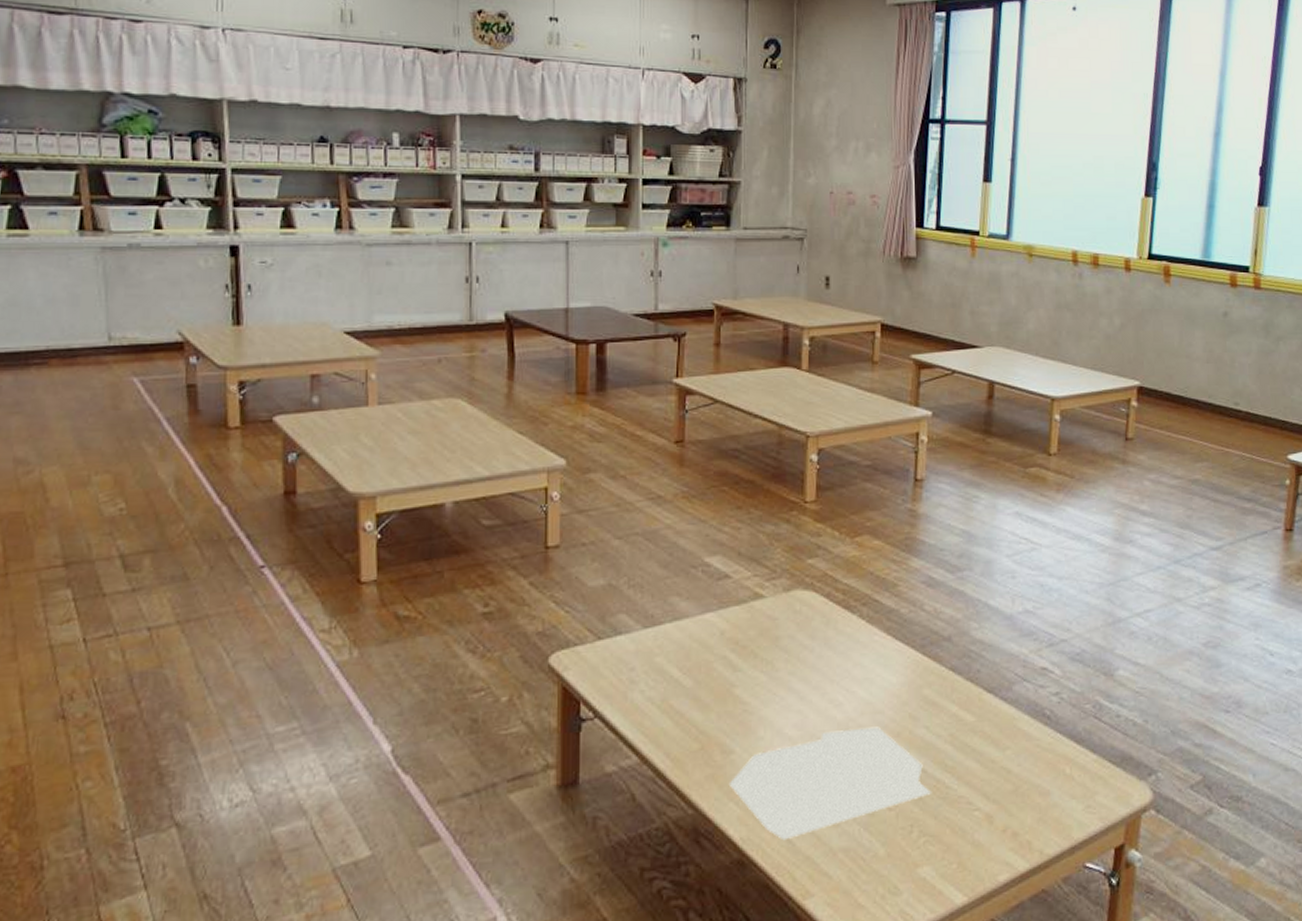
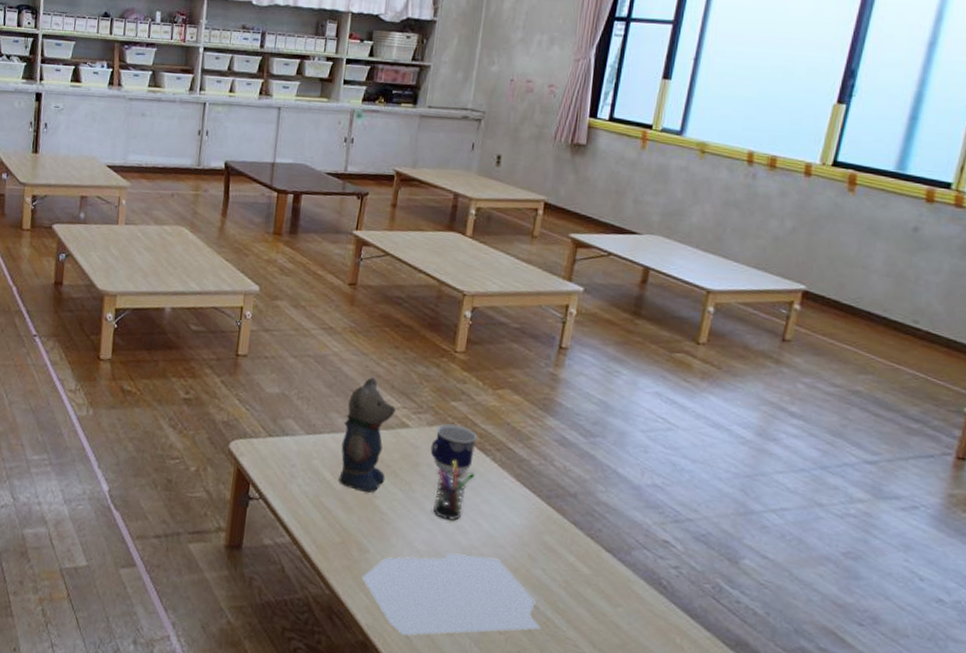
teddy bear: none [687,547,746,684] -> present [338,377,396,493]
cup: none [790,585,840,645] -> present [430,424,477,477]
pen holder: none [801,625,843,696] -> present [433,459,476,521]

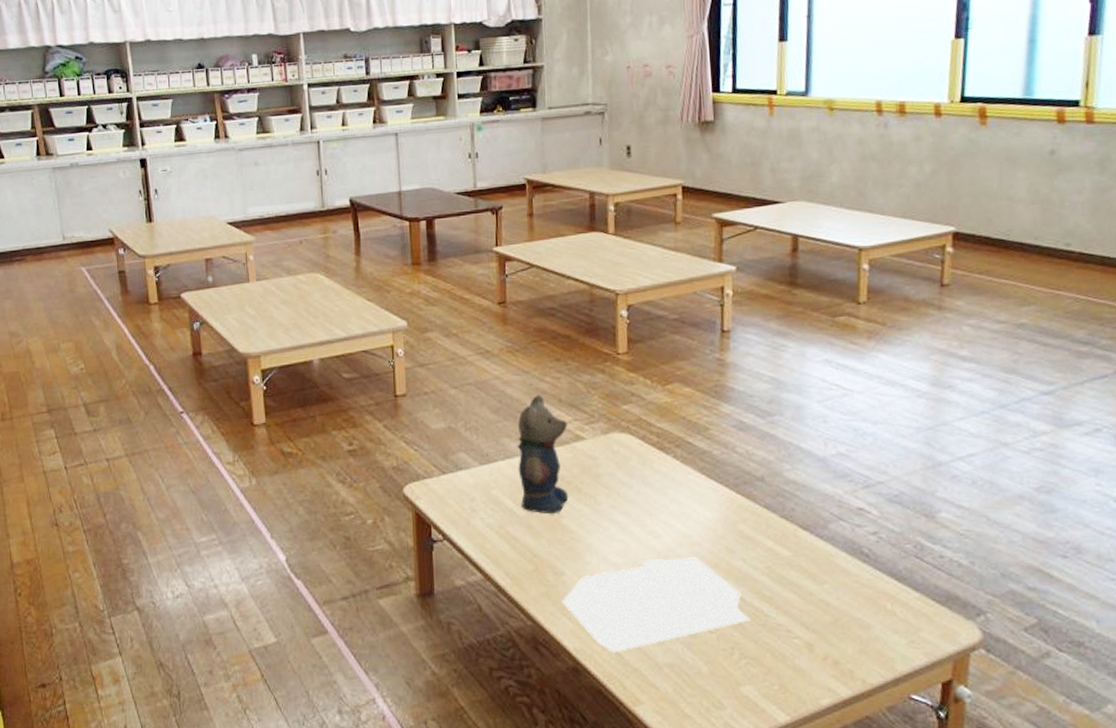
cup: present [430,424,477,477] -> none [609,428,654,482]
pen holder: present [433,459,476,521] -> none [621,464,659,528]

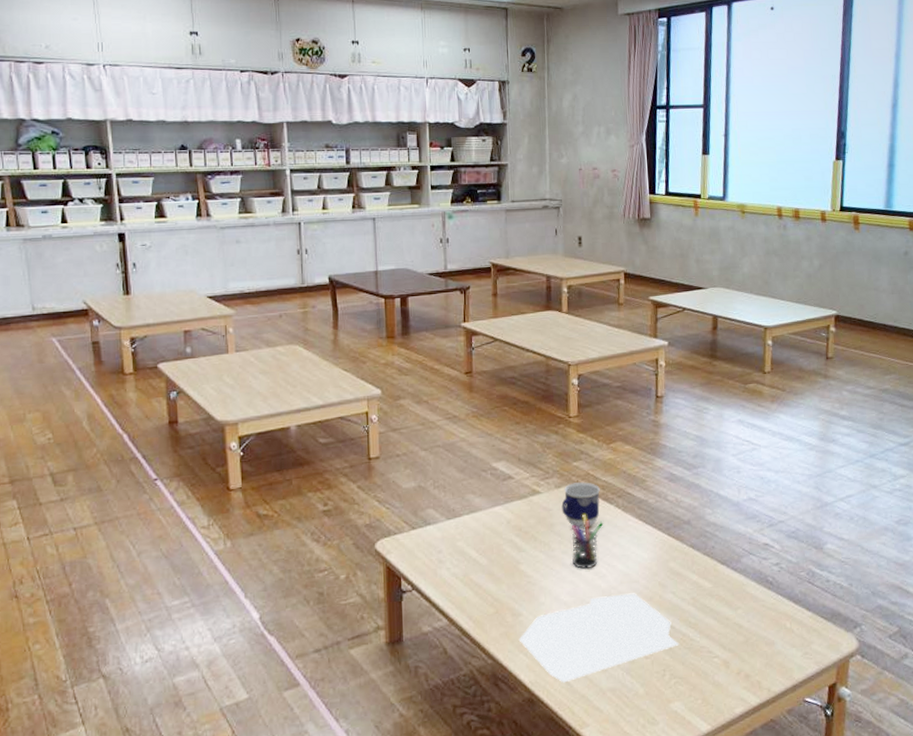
teddy bear: present [517,395,569,515] -> none [480,455,526,562]
cup: none [609,428,654,482] -> present [561,482,600,529]
pen holder: none [621,464,659,528] -> present [571,513,604,570]

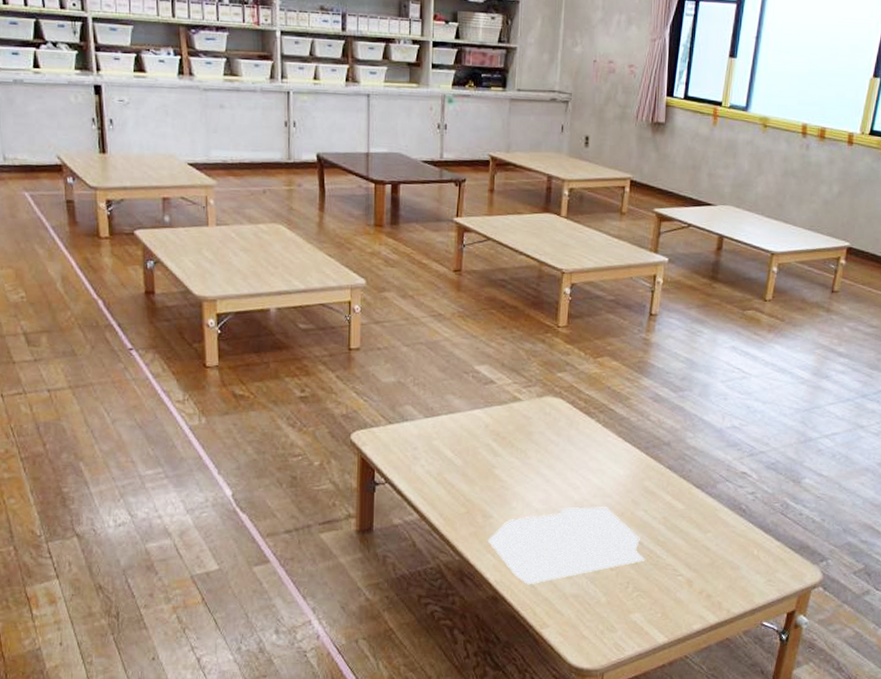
cup: present [561,482,600,529] -> none [541,393,582,441]
pen holder: present [571,513,604,570] -> none [548,425,583,480]

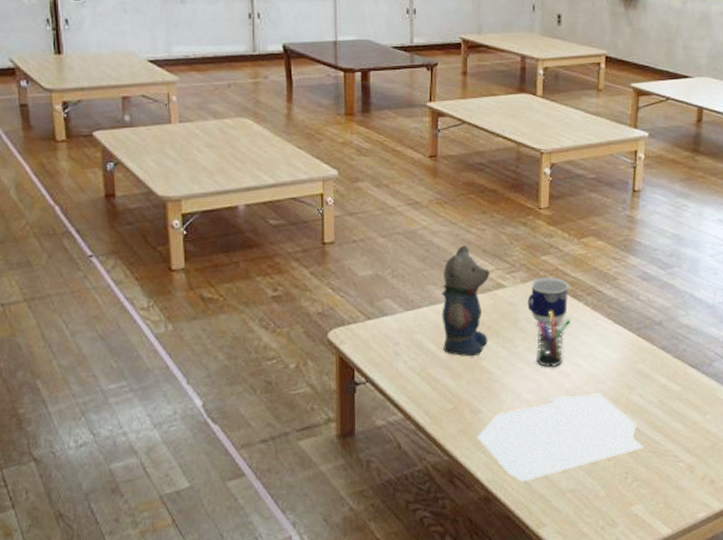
teddy bear: none [459,358,507,465] -> present [441,245,490,357]
cup: none [541,393,582,441] -> present [527,277,569,327]
pen holder: none [548,425,583,480] -> present [536,310,571,368]

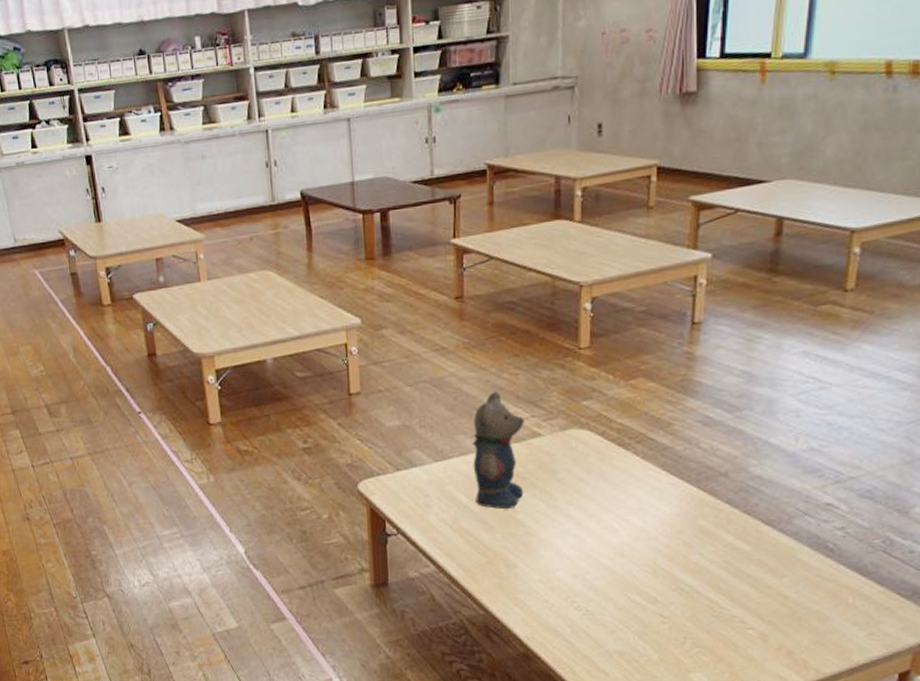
paper sheet: present [477,394,644,482] -> none [513,551,706,641]
cup: present [527,277,569,327] -> none [567,424,614,478]
pen holder: present [536,310,571,368] -> none [578,460,618,523]

